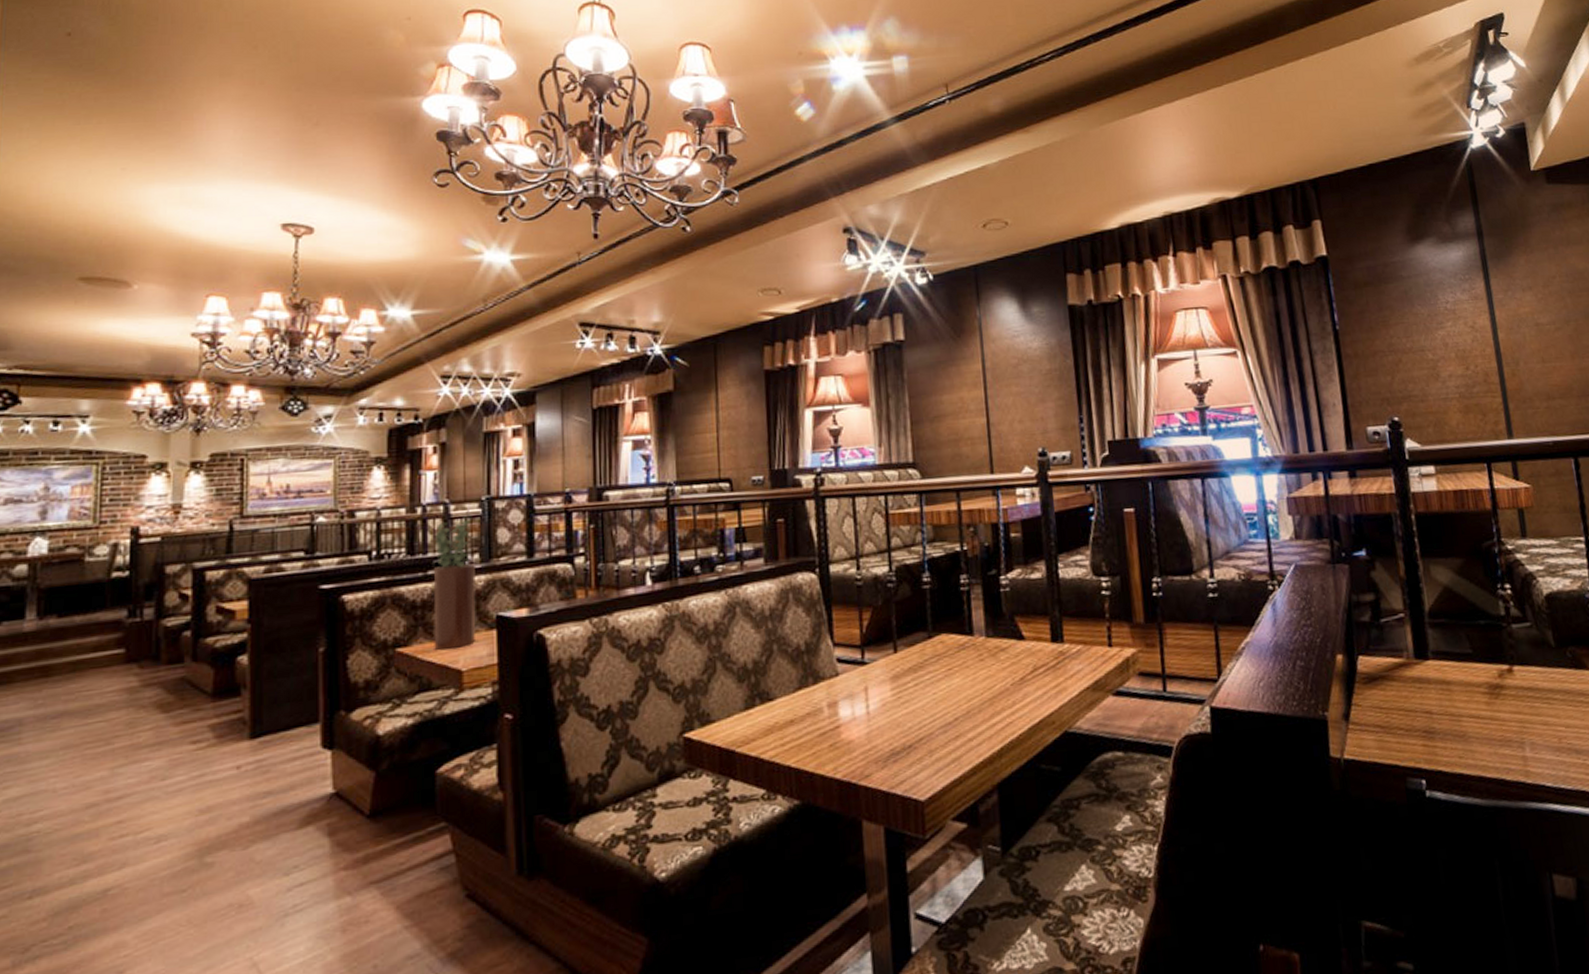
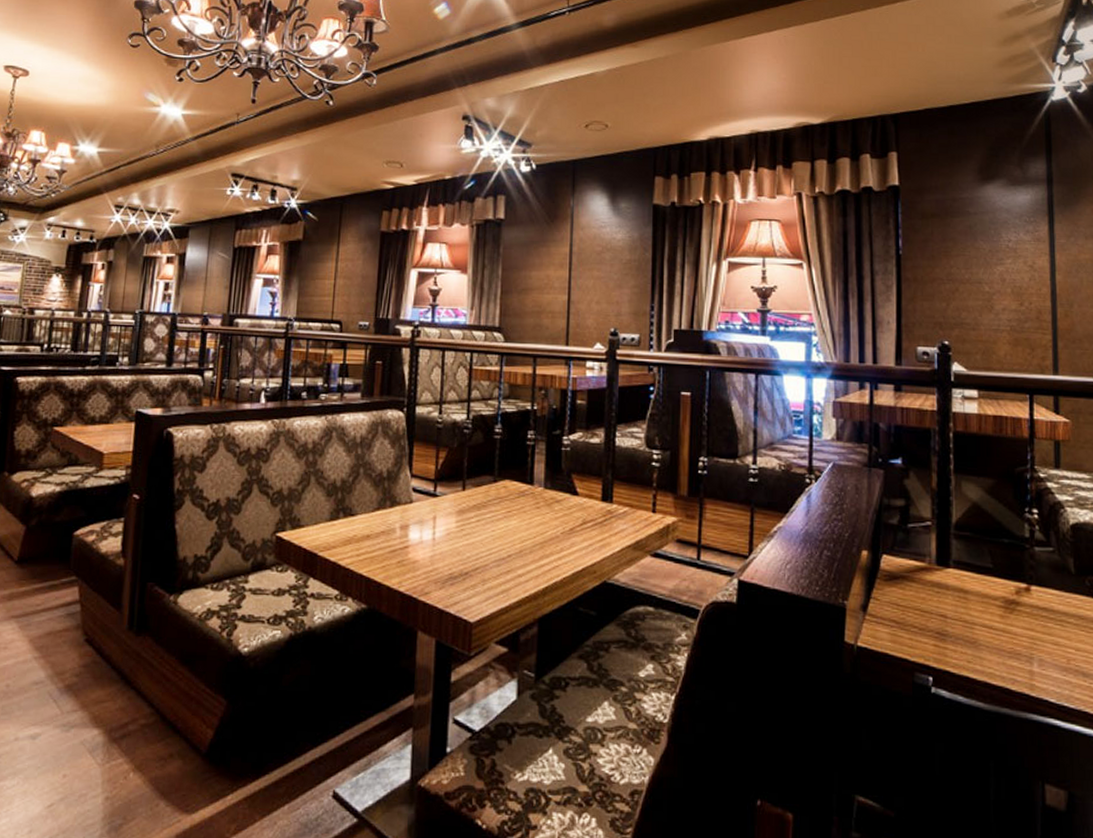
vase: present [432,510,477,651] -> none [83,320,126,435]

